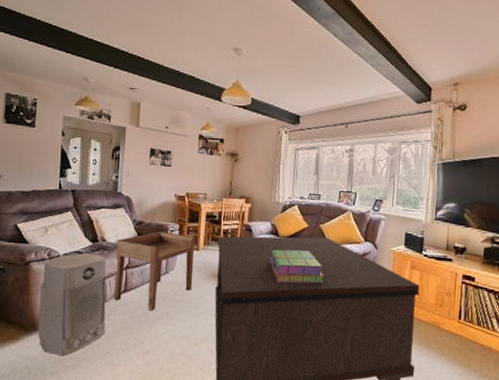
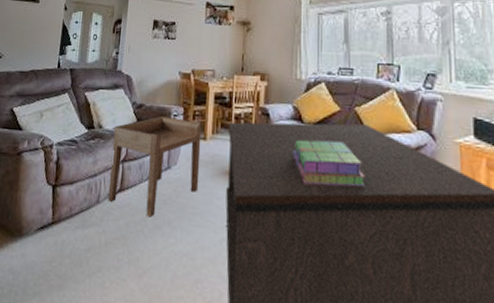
air purifier: present [37,253,107,356] -> none [23,142,102,272]

